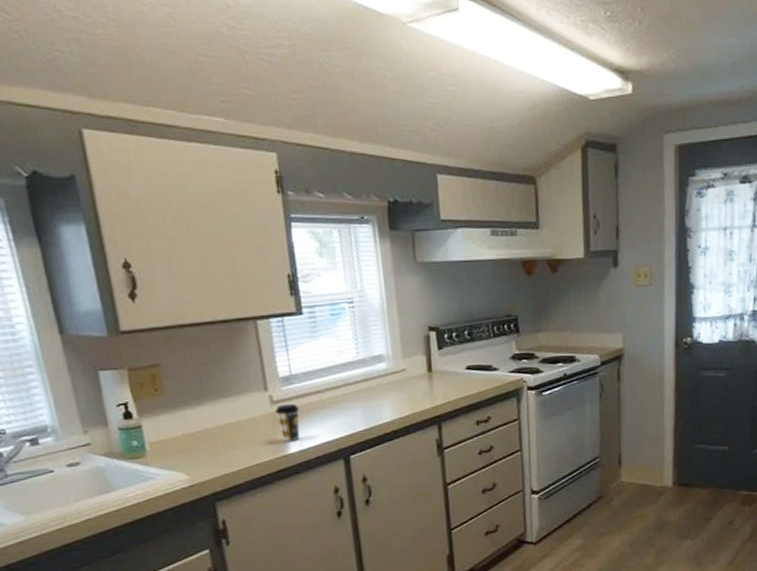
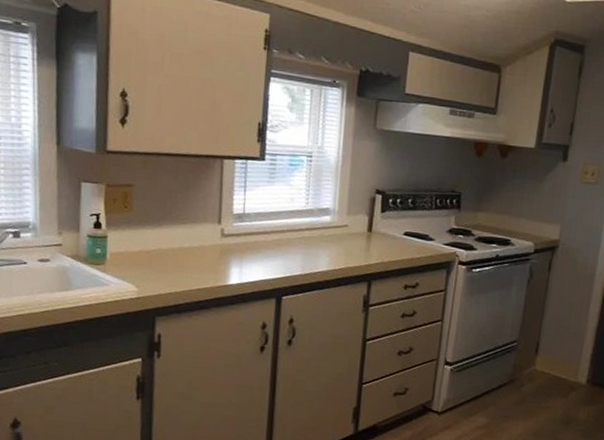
coffee cup: present [275,403,300,442] -> none [224,238,245,274]

